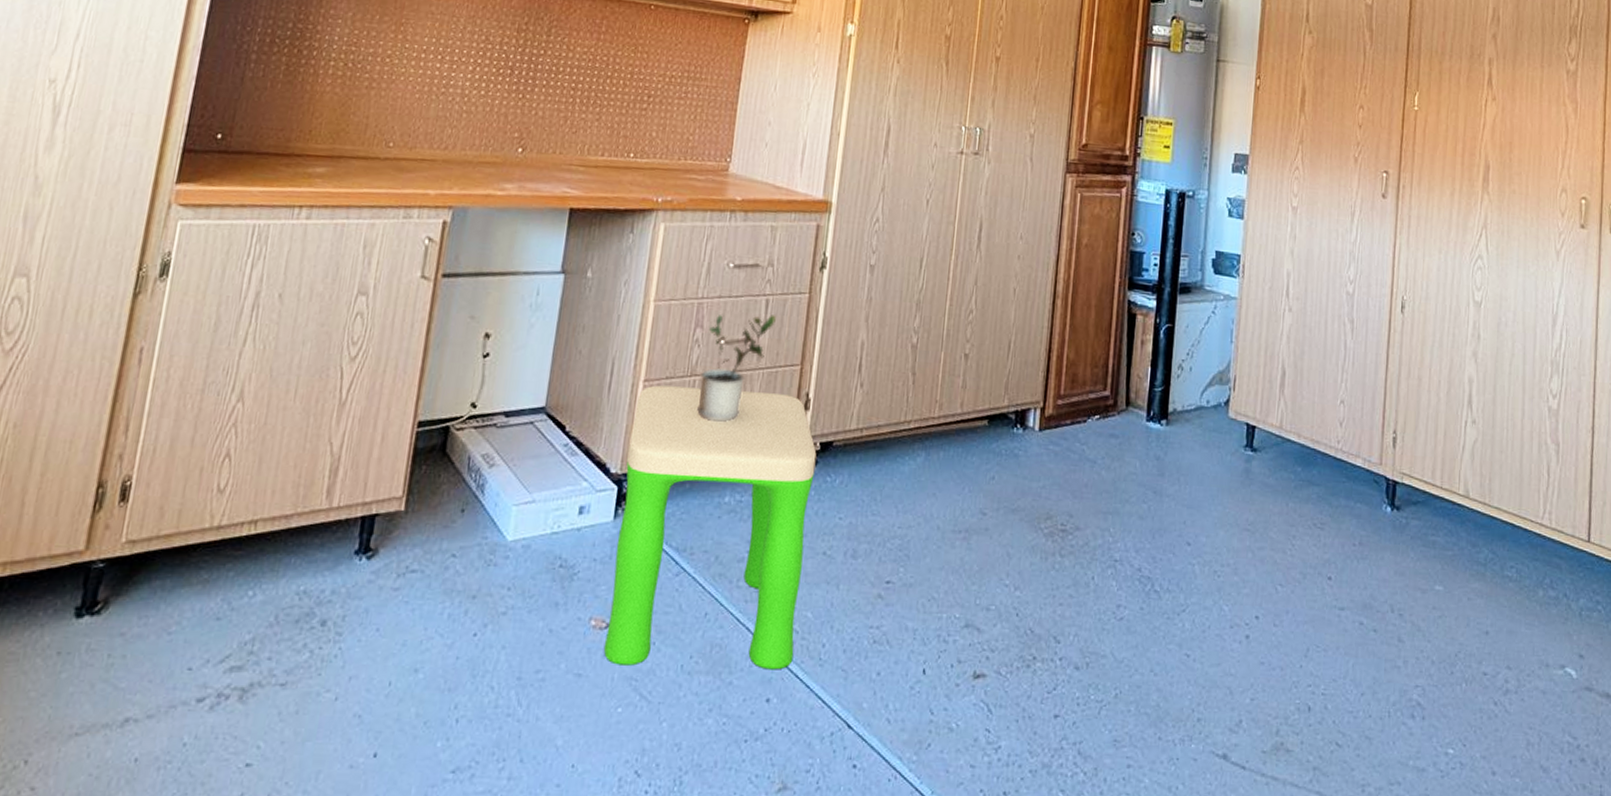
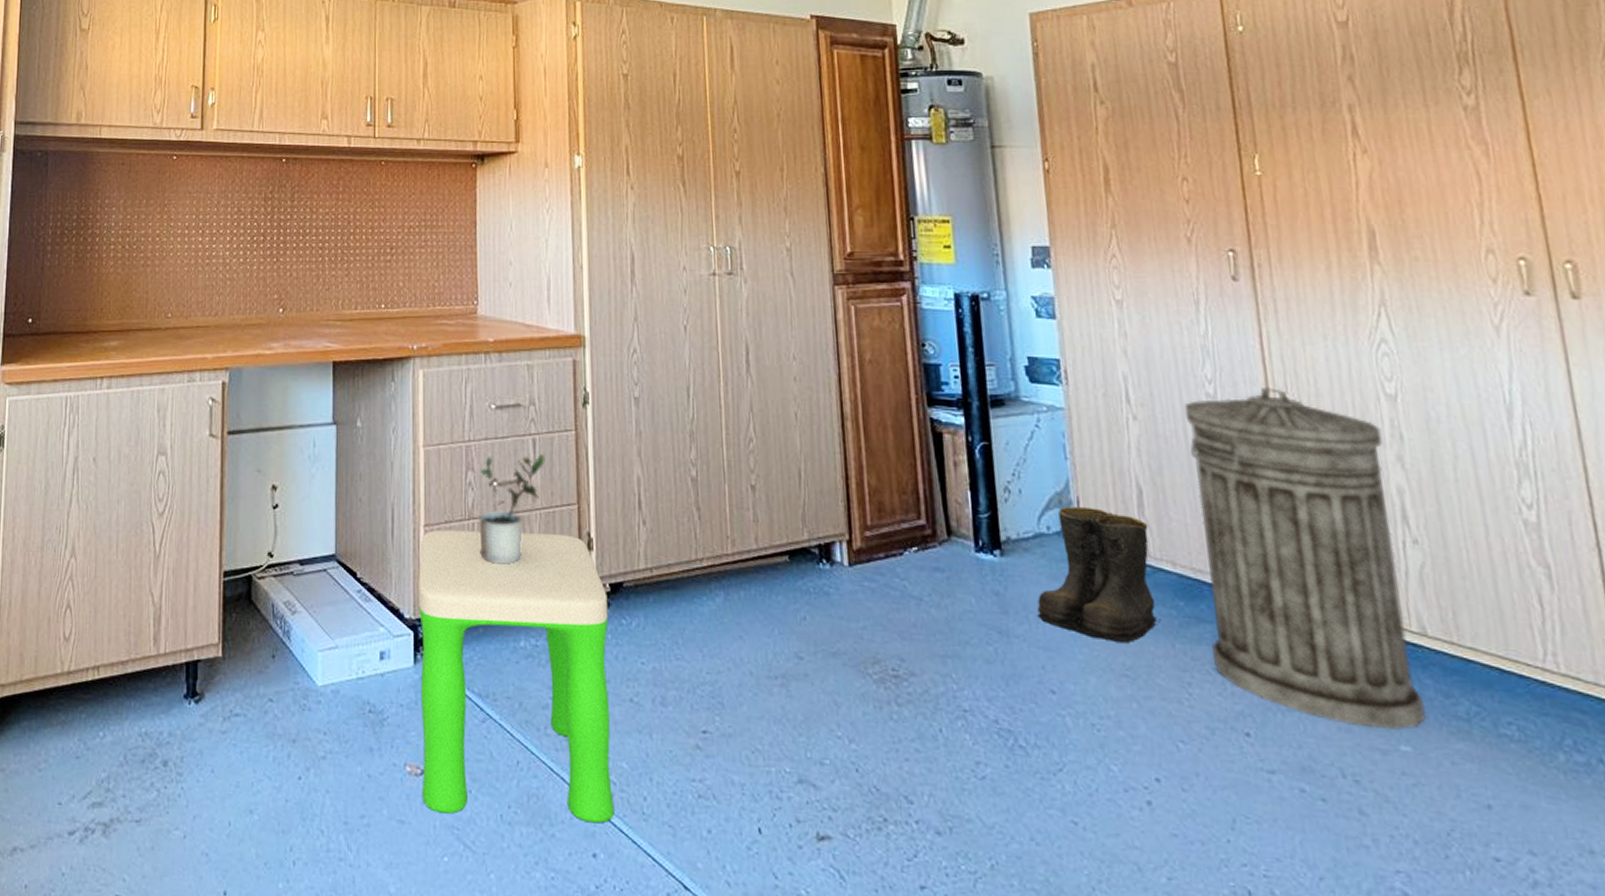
boots: none [1187,384,1285,502] -> present [1037,507,1161,643]
trash can: none [1315,289,1466,573] -> present [1184,386,1427,730]

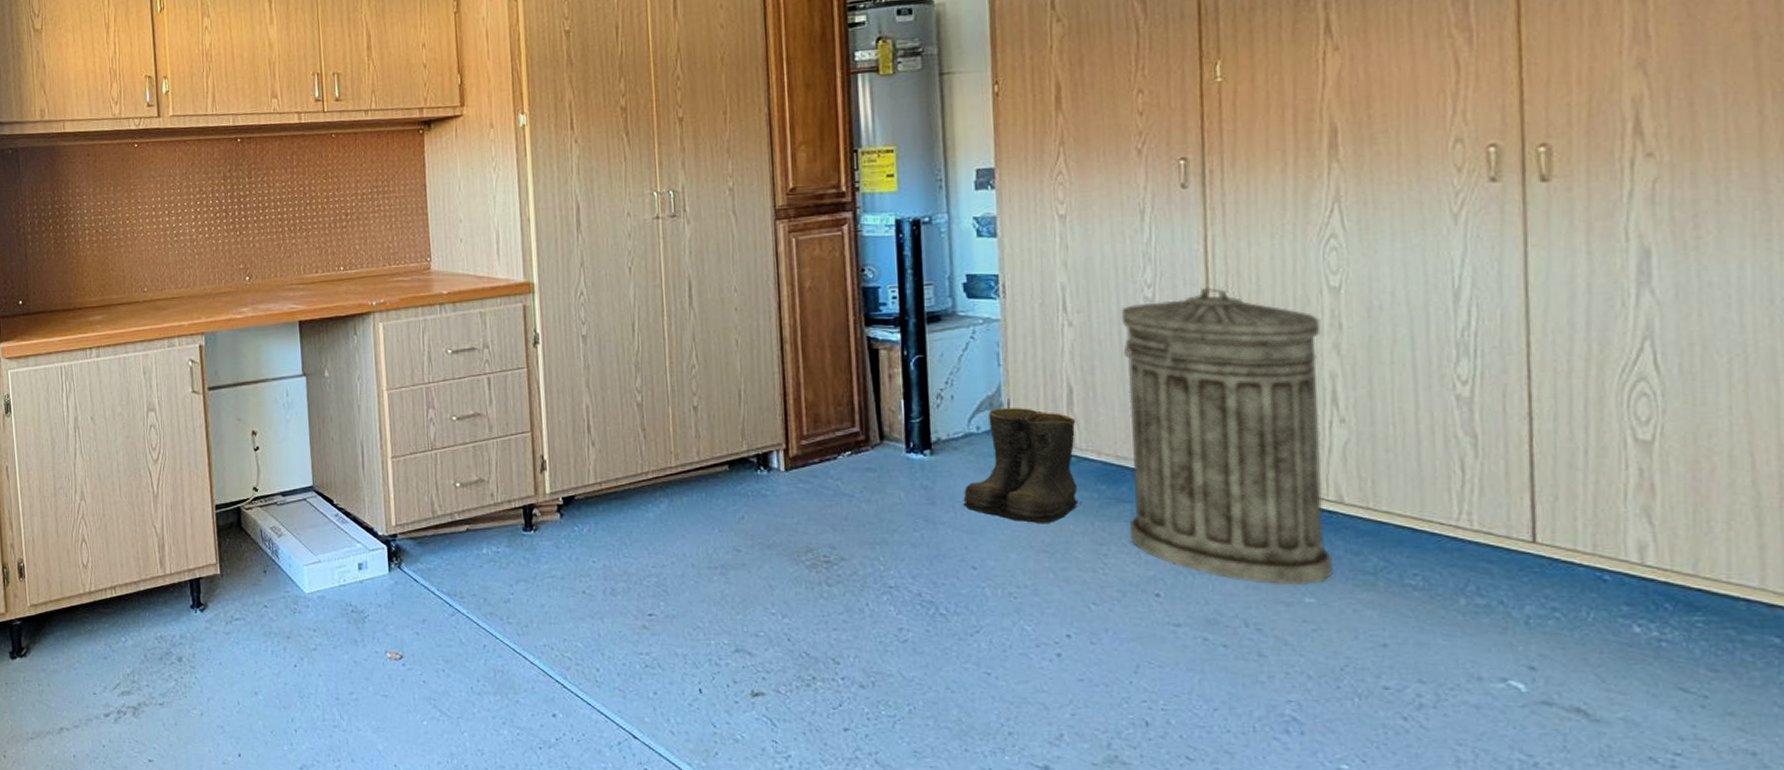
stool: present [418,530,615,824] -> none [388,458,571,691]
potted plant: present [479,454,545,566] -> none [439,390,500,488]

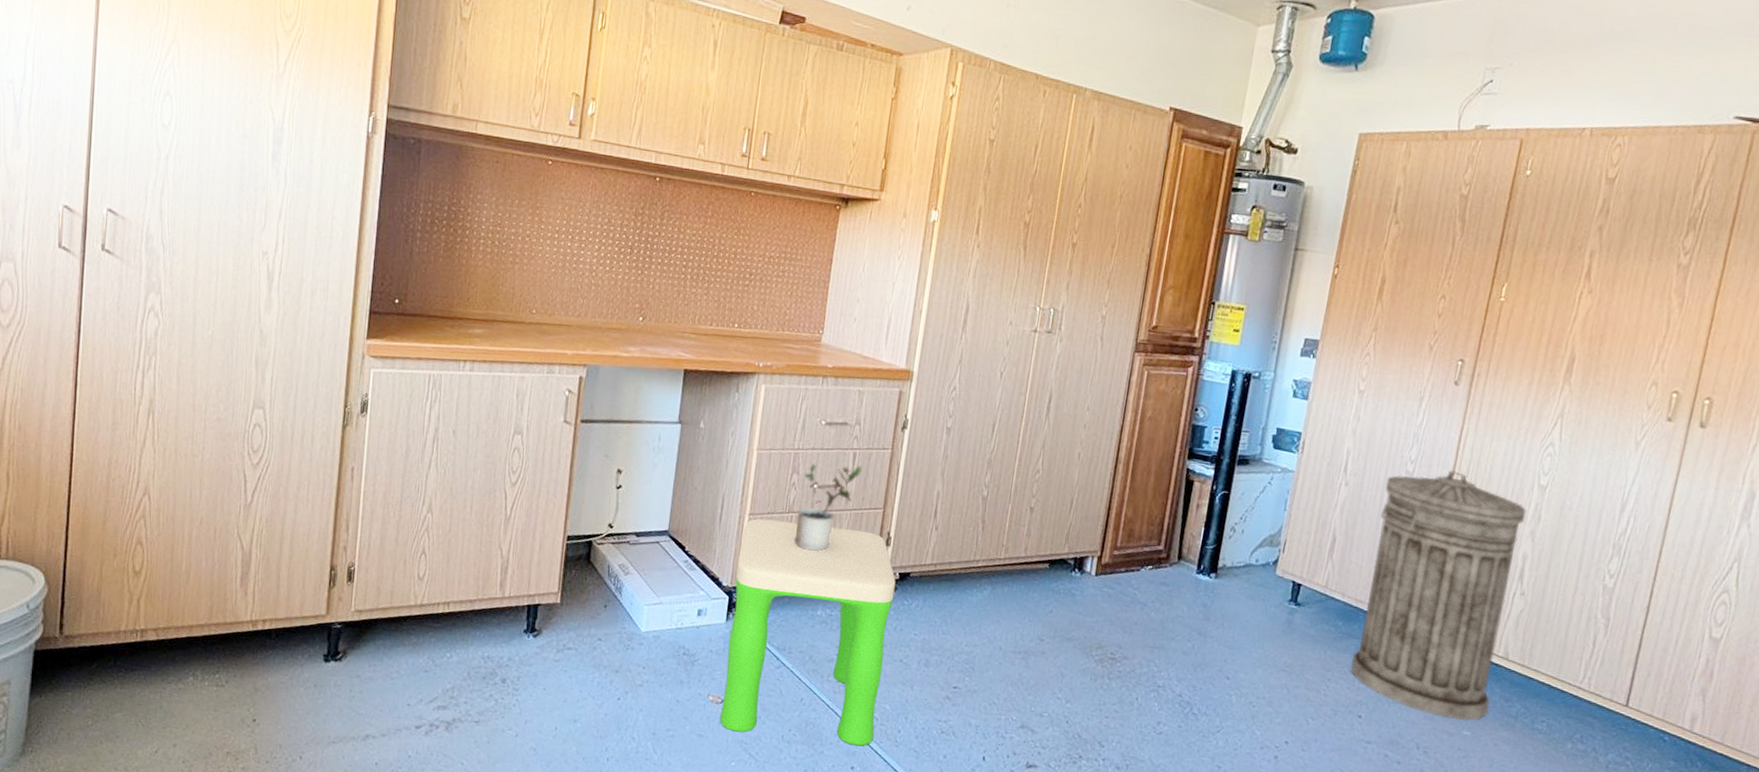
stool: none [388,458,571,691] -> present [719,518,896,746]
potted plant: none [439,390,500,488] -> present [794,464,862,552]
boots: present [963,408,1082,523] -> none [1231,546,1333,648]

